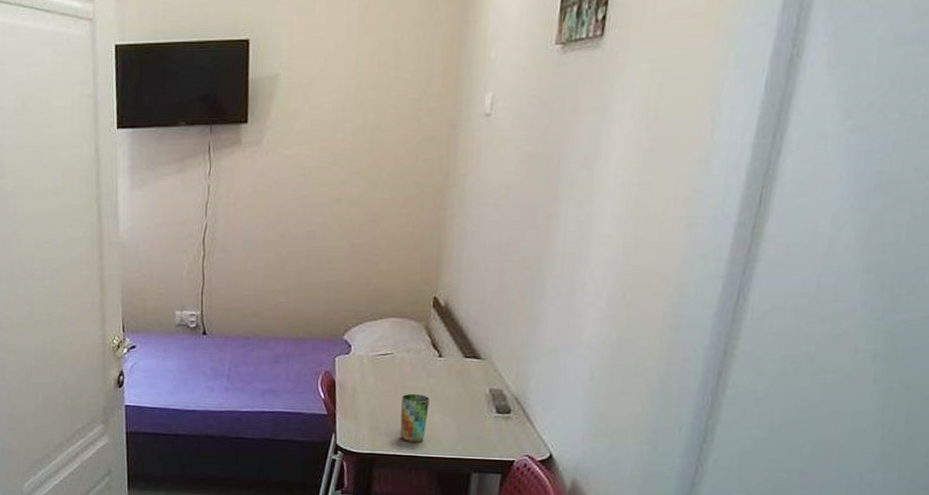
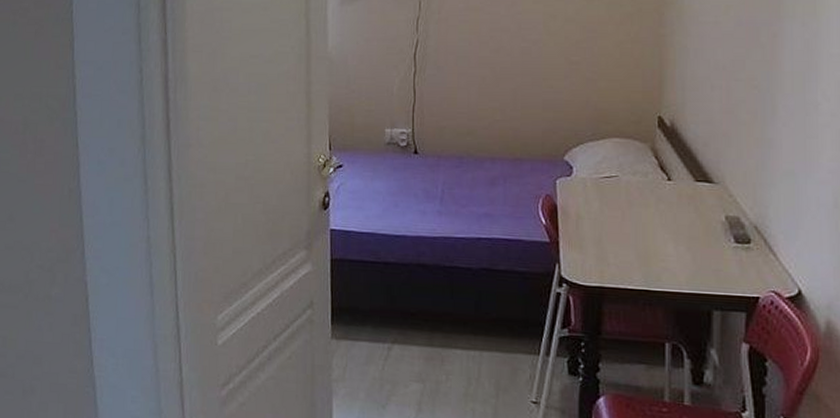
cup: present [400,394,430,443] -> none [630,221,660,276]

